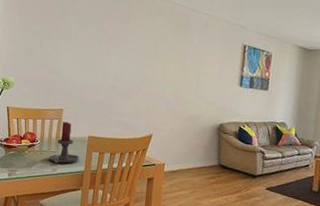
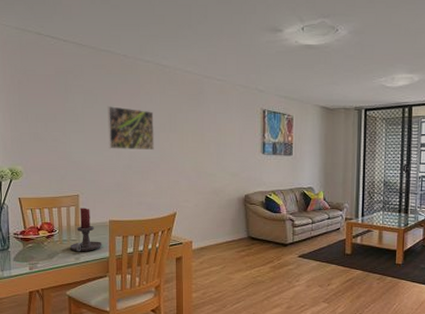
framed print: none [95,29,141,74] -> present [107,106,154,151]

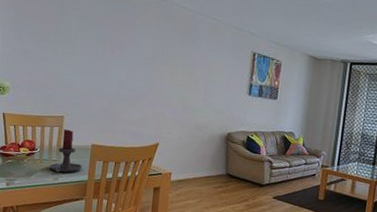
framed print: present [107,106,154,151] -> none [98,32,147,81]

